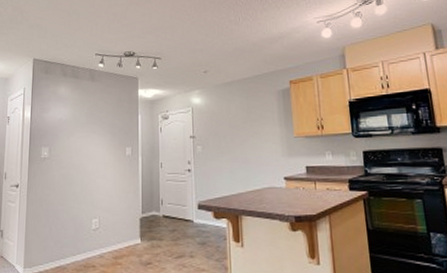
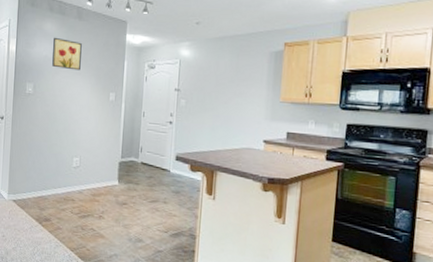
wall art: none [67,99,96,130] -> present [52,37,82,71]

